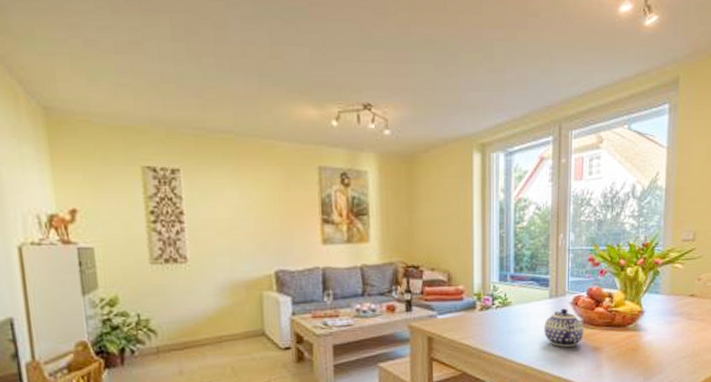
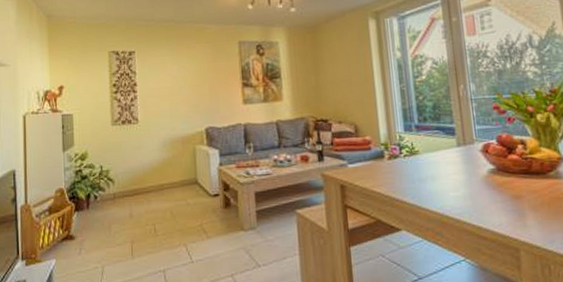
teapot: present [544,308,584,347] -> none [455,156,500,195]

